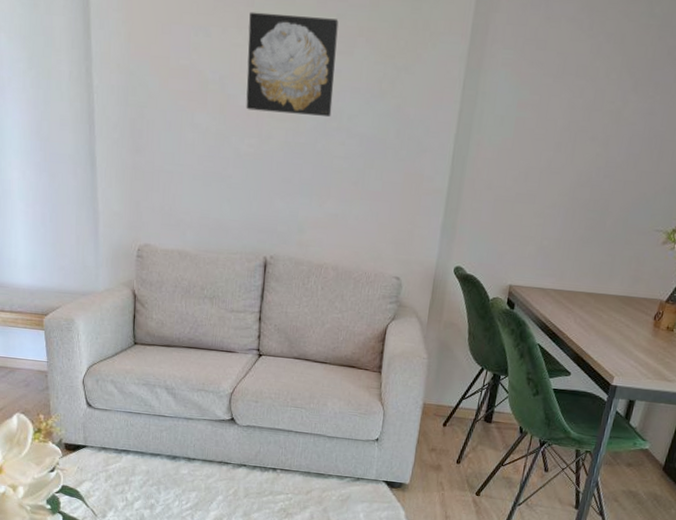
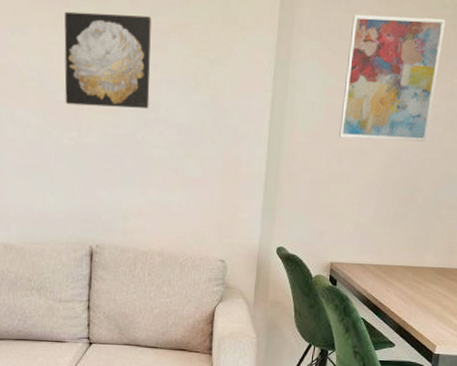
wall art: none [528,23,653,162] -> present [339,15,446,142]

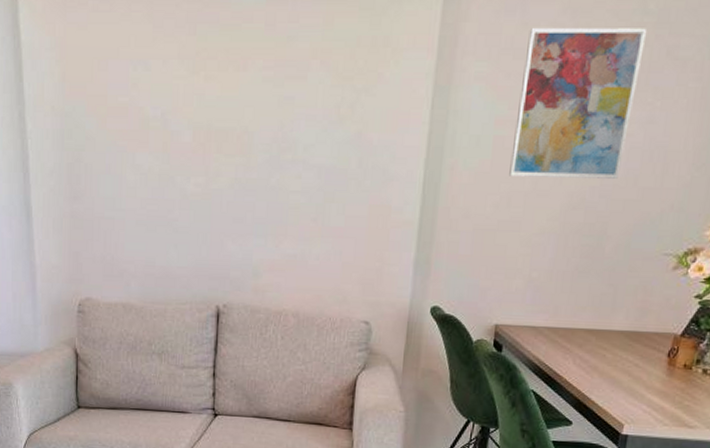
wall art: present [64,11,151,108] -> none [191,40,289,148]

